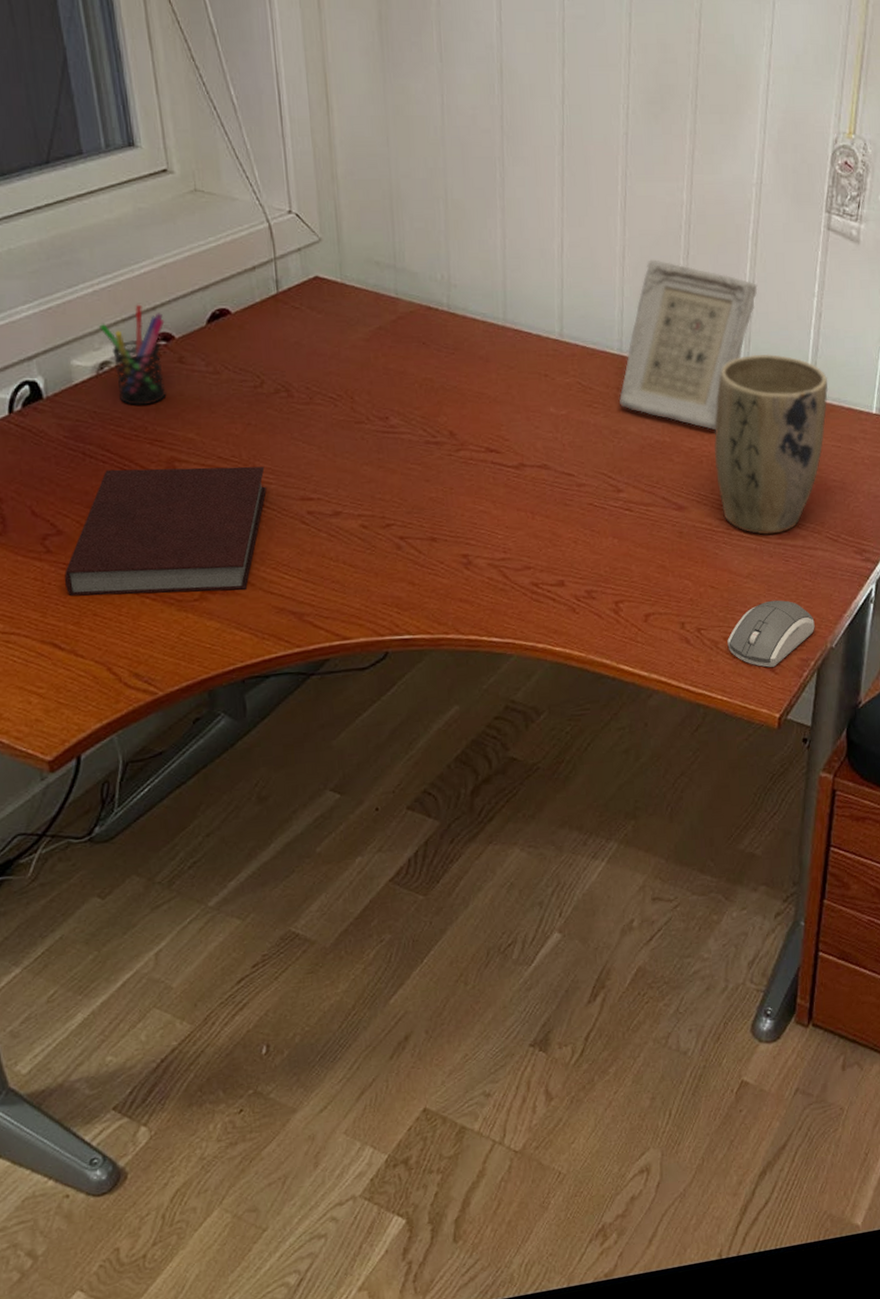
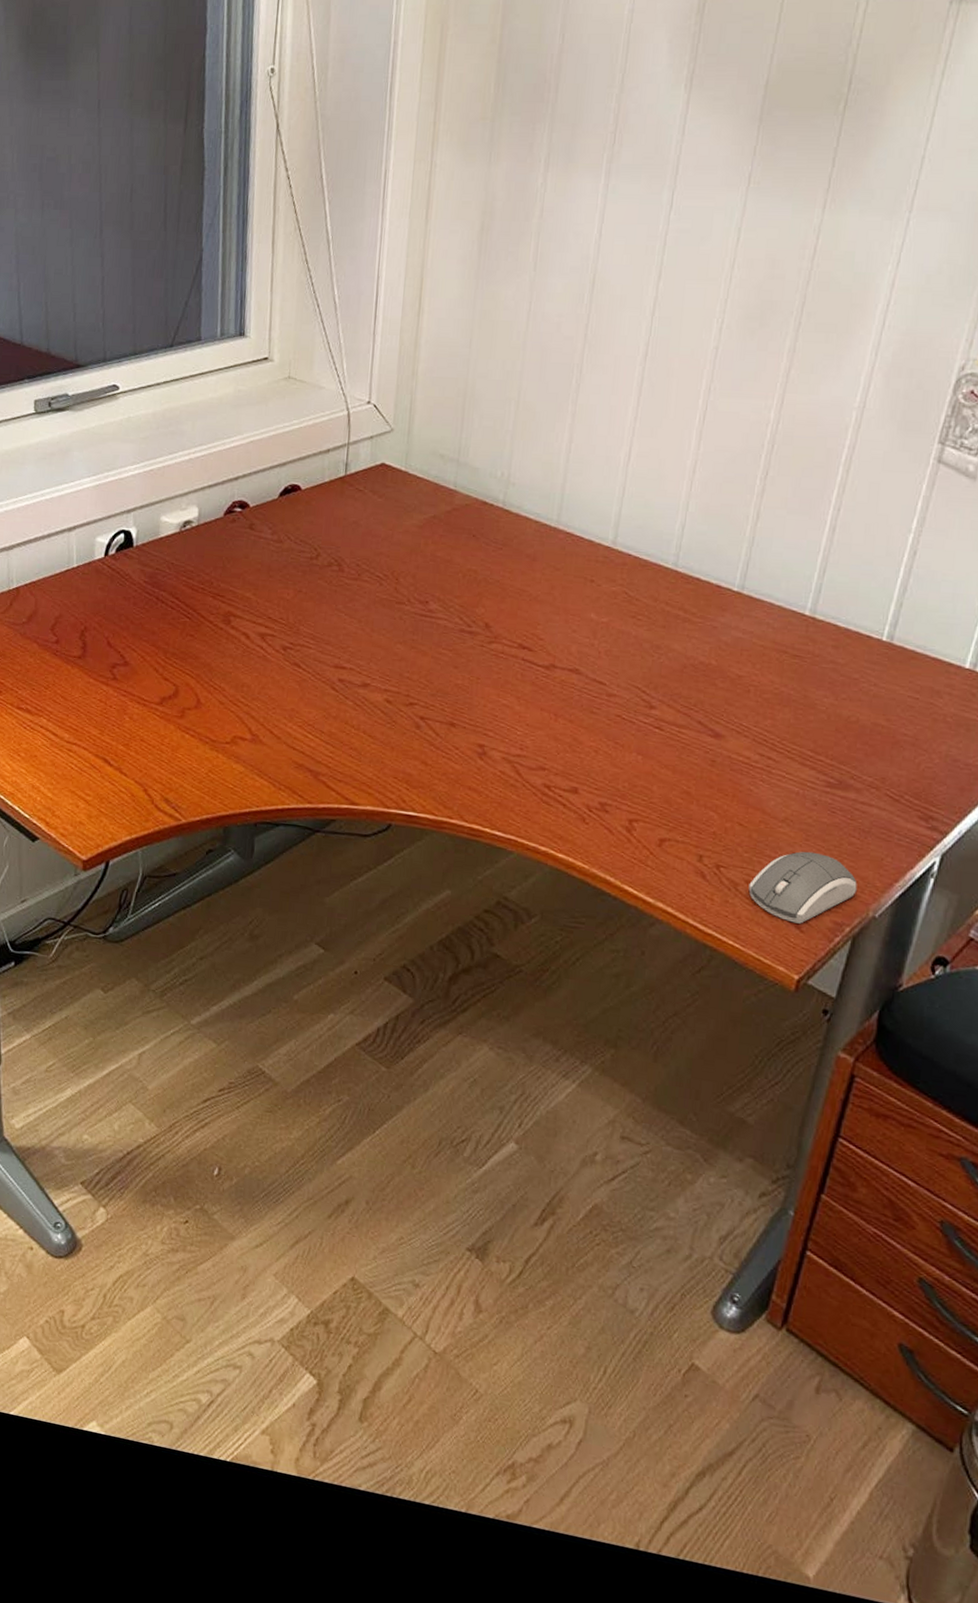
notebook: present [64,466,266,597] -> none [122,615,307,741]
pen holder: present [99,304,167,406] -> none [188,473,243,564]
picture frame: present [619,259,758,431] -> none [666,477,843,661]
plant pot: present [713,353,829,535] -> none [763,586,914,781]

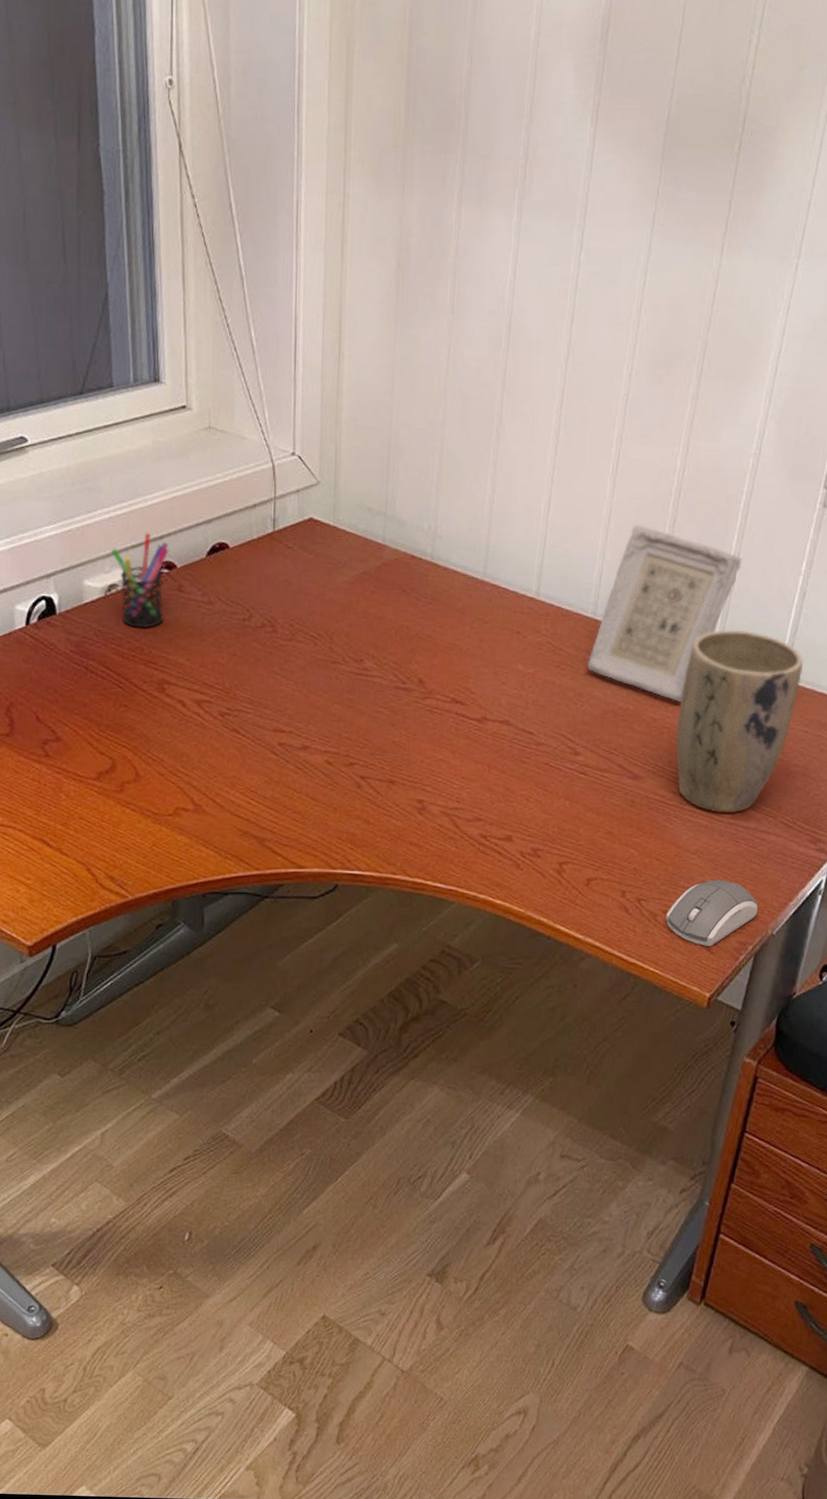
pen holder: none [188,473,243,564] -> present [111,532,169,629]
picture frame: none [666,477,843,661] -> present [587,525,743,703]
plant pot: none [763,586,914,781] -> present [676,629,804,813]

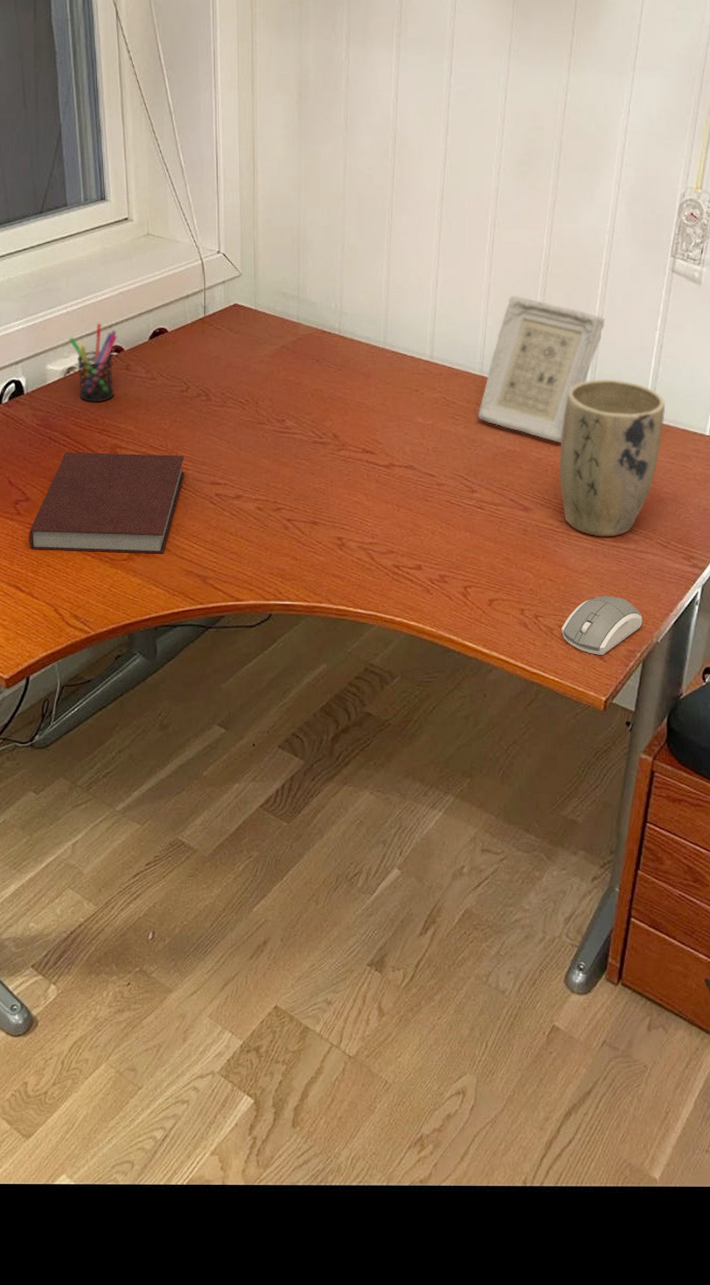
notebook: none [58,685,244,810] -> present [28,452,185,554]

